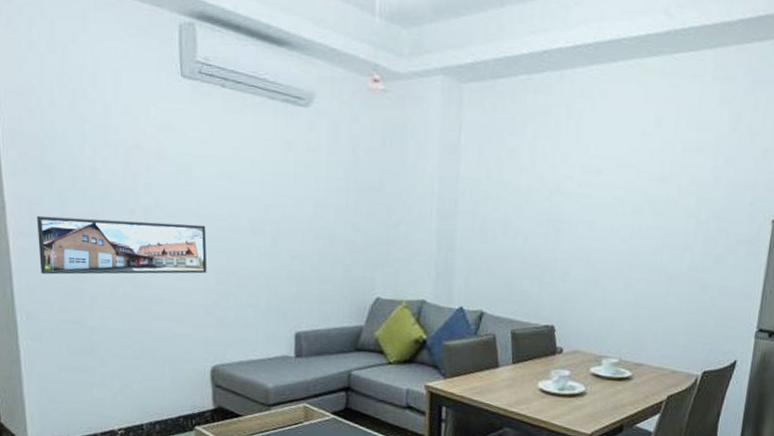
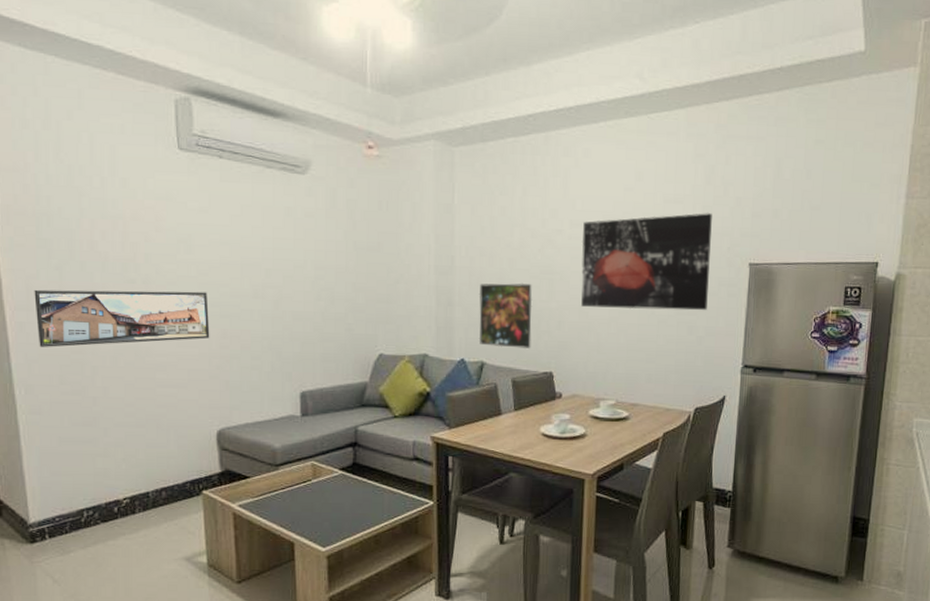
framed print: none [479,229,538,300] -> present [478,283,533,348]
wall art: none [588,163,736,268] -> present [581,213,712,311]

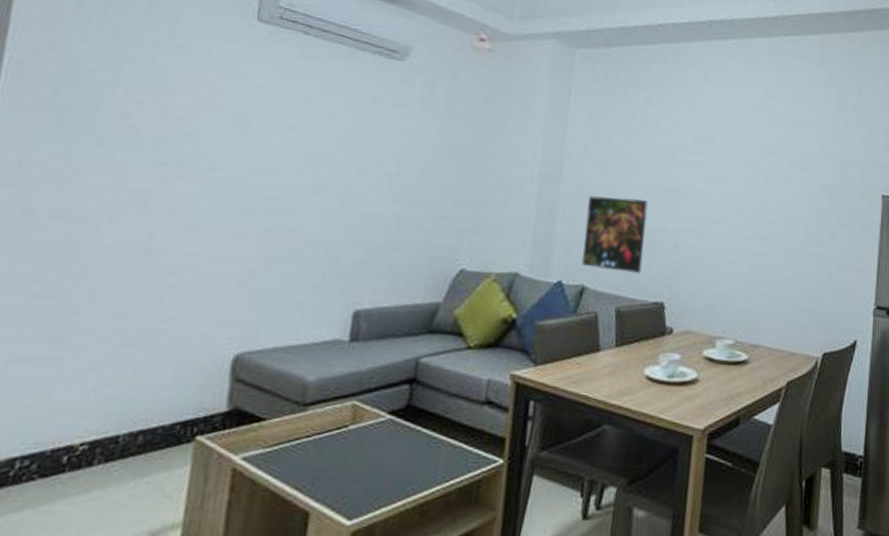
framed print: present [34,289,210,347] -> none [15,163,258,239]
wall art: present [581,213,712,311] -> none [701,137,844,242]

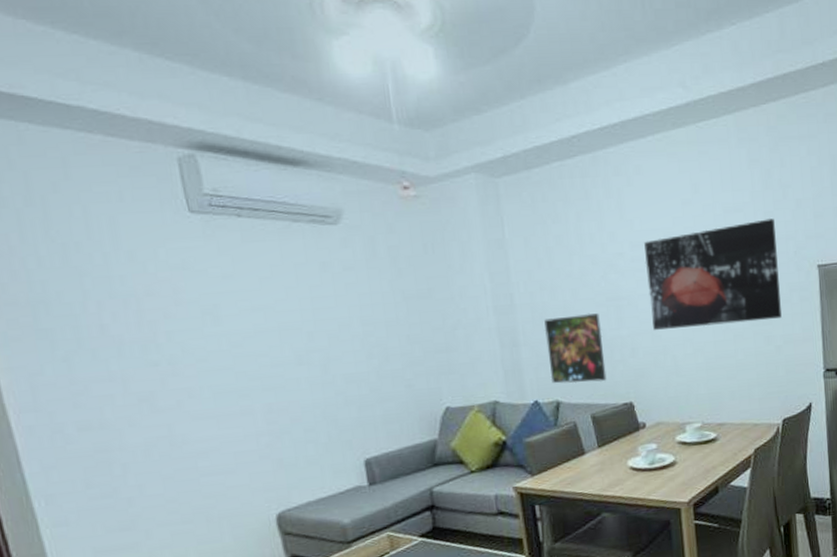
wall art: none [701,137,844,242] -> present [644,218,782,330]

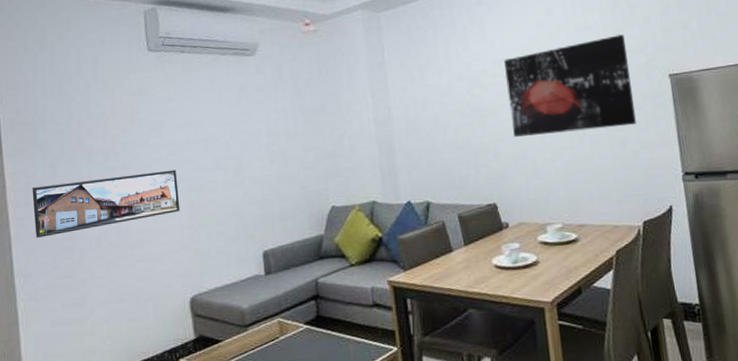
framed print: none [40,365,254,451] -> present [32,169,180,238]
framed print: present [544,313,607,384] -> none [416,122,472,186]

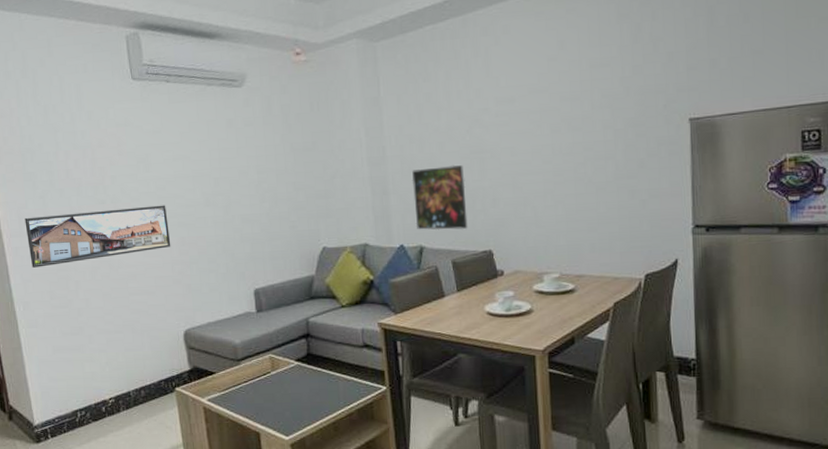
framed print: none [416,122,472,186] -> present [412,165,468,230]
wall art: present [504,34,636,137] -> none [509,72,648,182]

